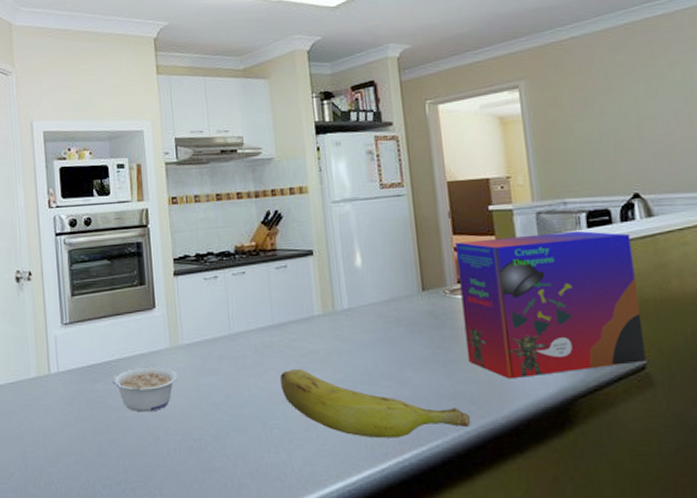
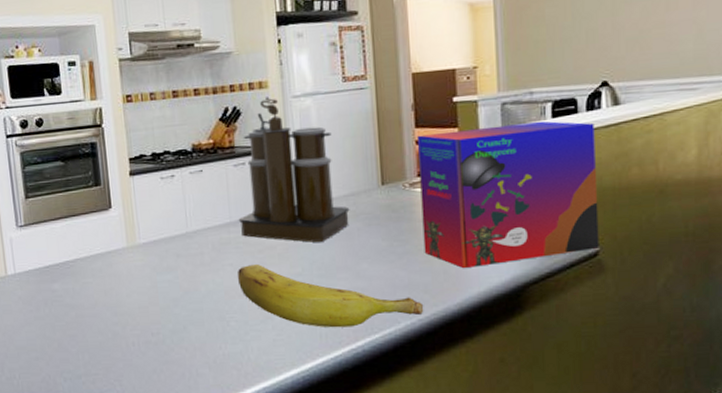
legume: present [112,366,177,412] -> none [70,265,135,310]
coffee maker: none [280,201,392,348] -> present [238,97,350,243]

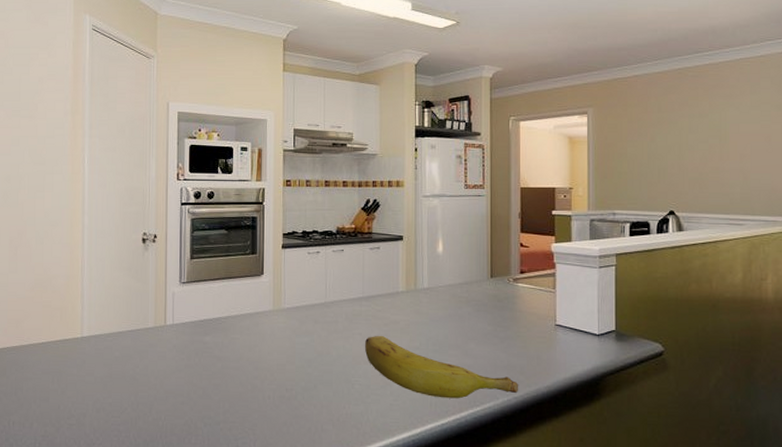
coffee maker: present [238,97,350,243] -> none [369,194,463,321]
cereal box: present [416,120,599,269] -> none [521,237,664,356]

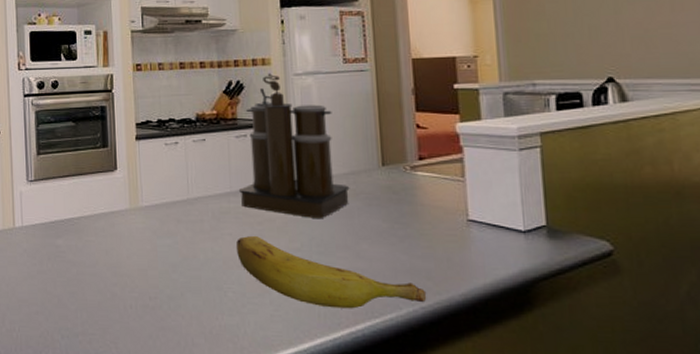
coffee maker: none [369,194,463,321] -> present [238,73,350,218]

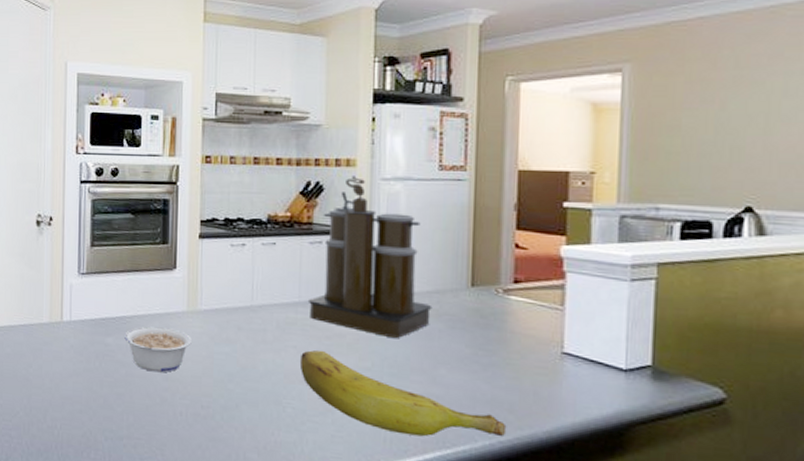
legume: none [73,226,136,269] -> present [124,326,192,373]

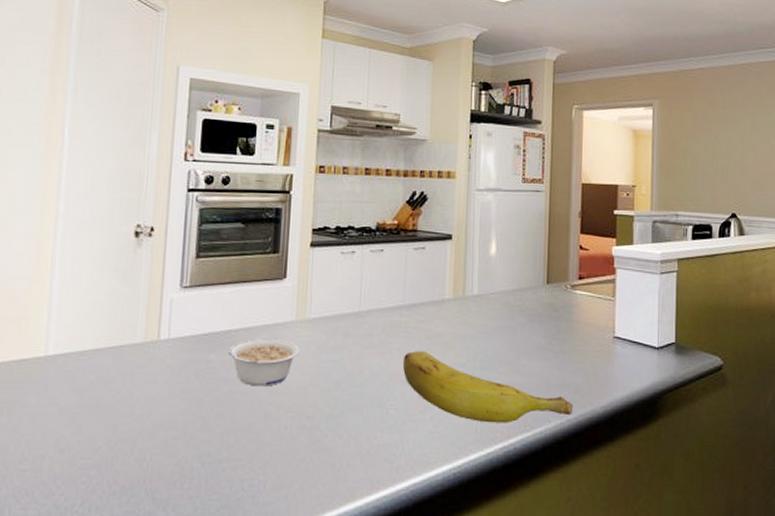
coffee maker: present [307,176,432,338] -> none [411,187,516,334]

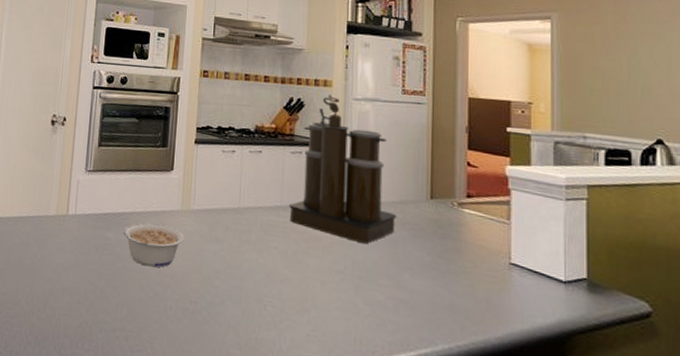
banana: present [403,350,574,423] -> none [281,251,463,342]
coffee maker: none [411,187,516,334] -> present [288,95,397,243]

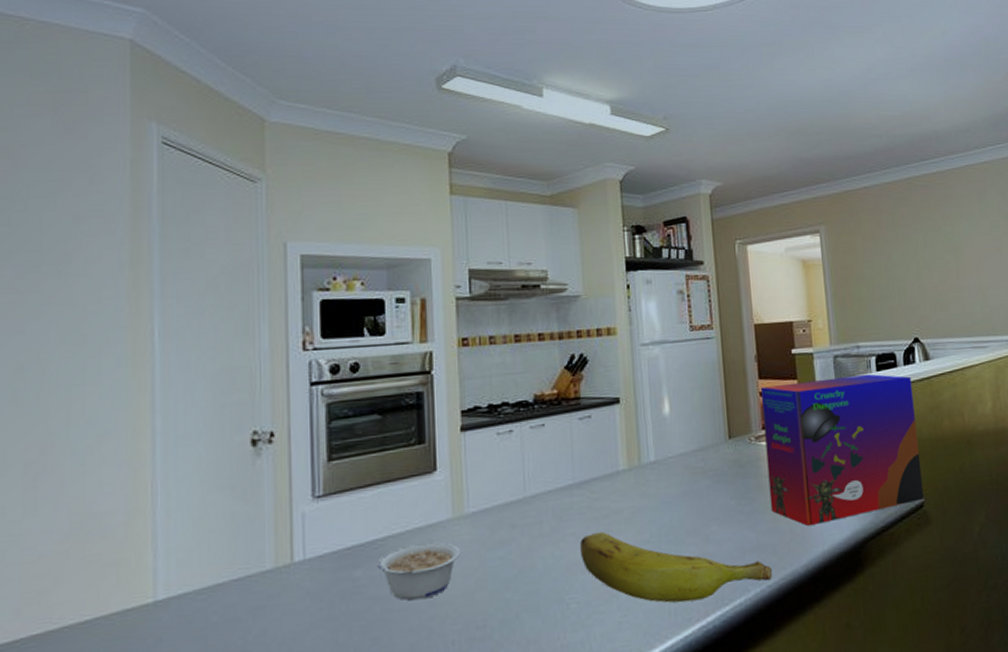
banana: none [281,251,463,342] -> present [580,531,773,603]
coffee maker: present [288,95,397,243] -> none [582,344,698,504]
cereal box: none [468,157,652,311] -> present [760,374,924,527]

